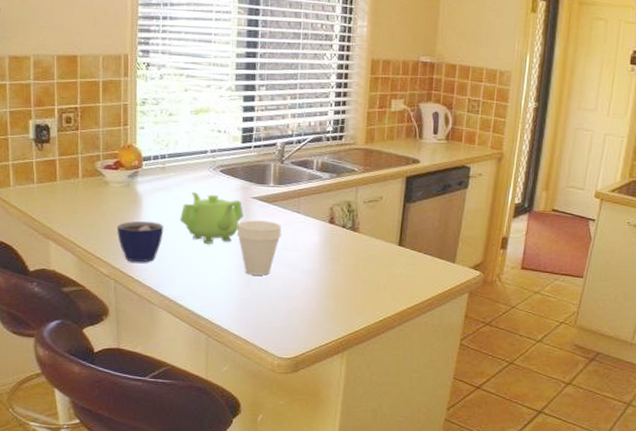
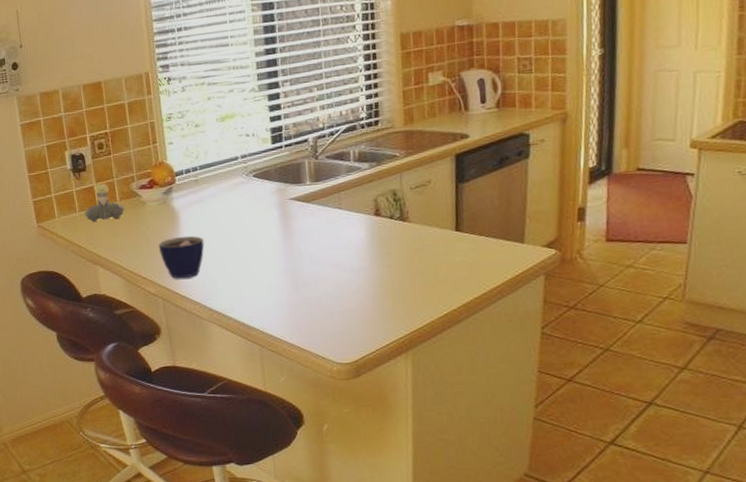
bust sculpture: none [43,157,86,196] -> present [85,183,125,222]
teapot: present [180,191,243,244] -> none [219,200,283,252]
cup: present [236,220,282,276] -> none [277,221,325,280]

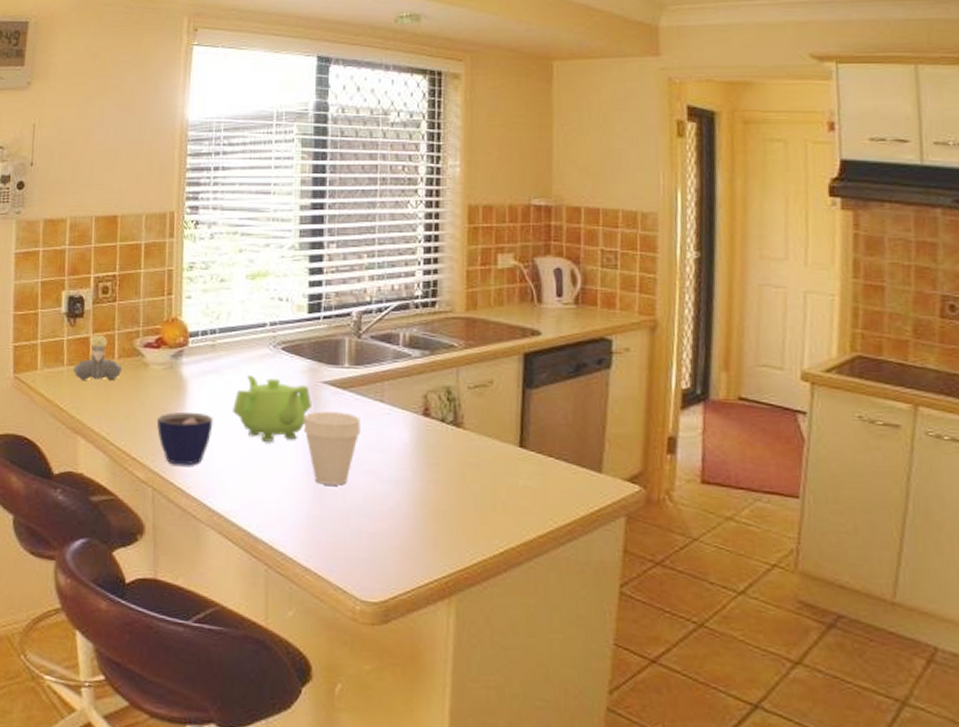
teapot: none [219,200,283,252] -> present [233,374,311,442]
cup: none [277,221,325,280] -> present [303,411,361,485]

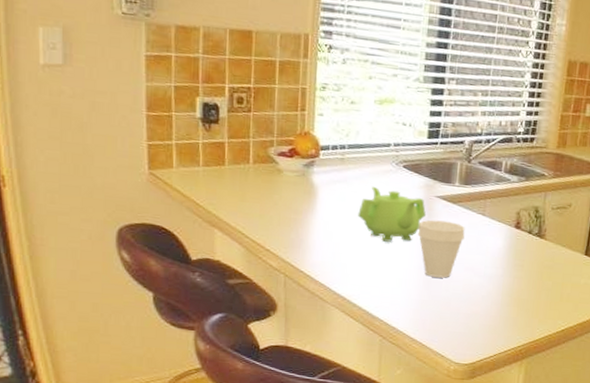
bust sculpture: present [73,334,123,381] -> none [209,140,257,183]
cup: present [157,411,213,466] -> none [289,213,340,258]

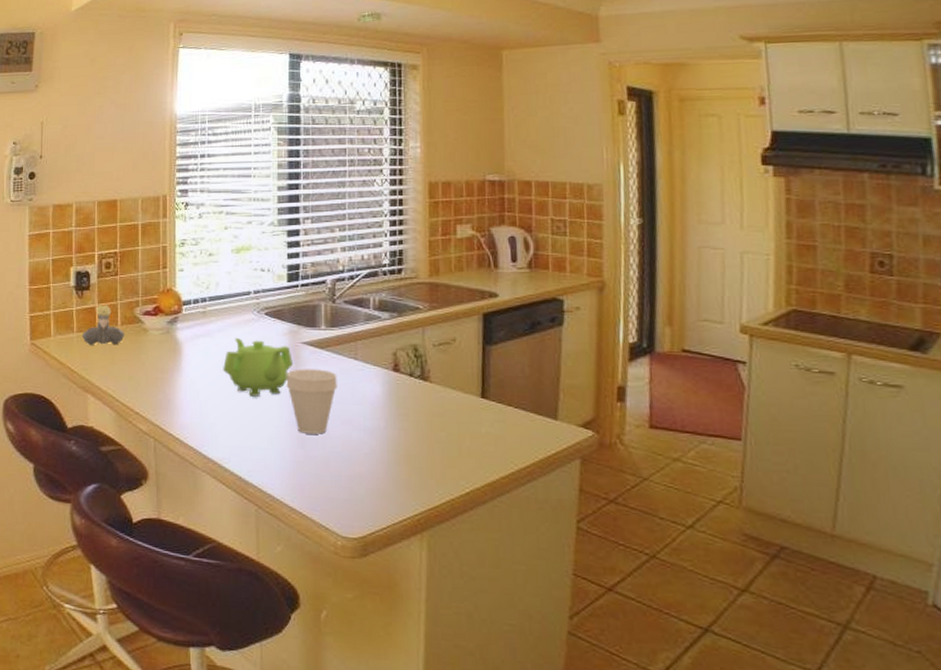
bust sculpture: none [209,140,257,183] -> present [82,305,125,345]

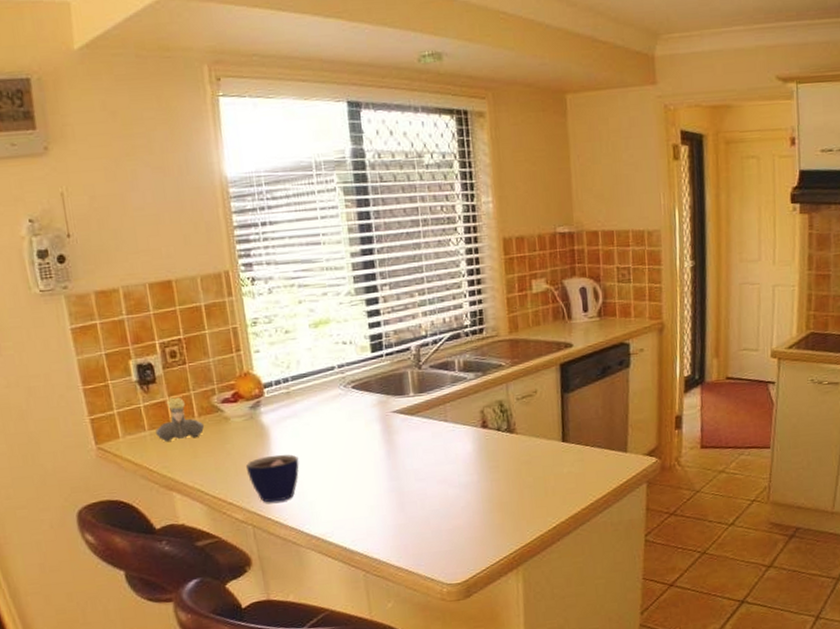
cup: none [157,371,206,419] -> present [246,454,299,503]
teapot: present [223,337,293,397] -> none [315,414,385,470]
cup: present [286,369,337,434] -> none [379,435,431,498]

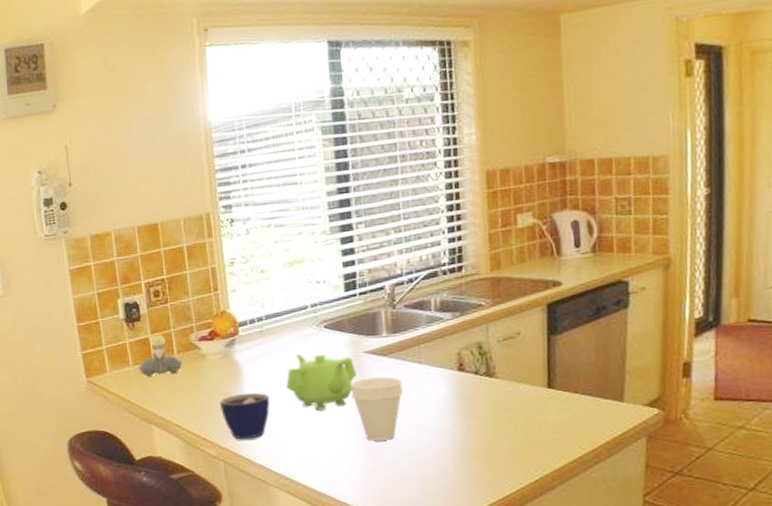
teapot: none [315,414,385,470] -> present [286,353,357,411]
cup: none [379,435,431,498] -> present [350,376,403,441]

